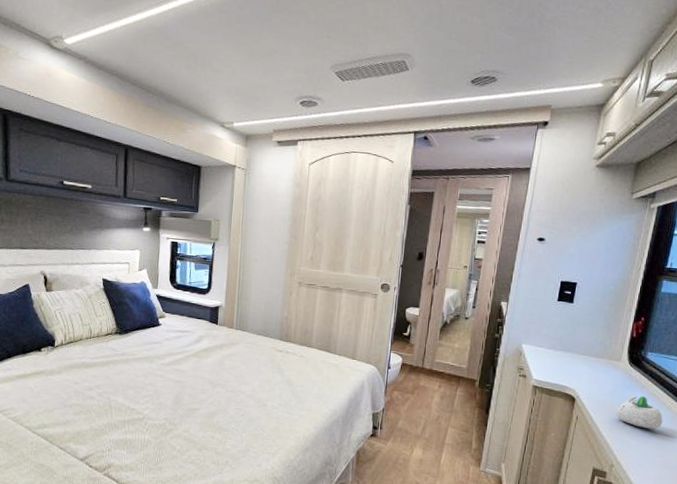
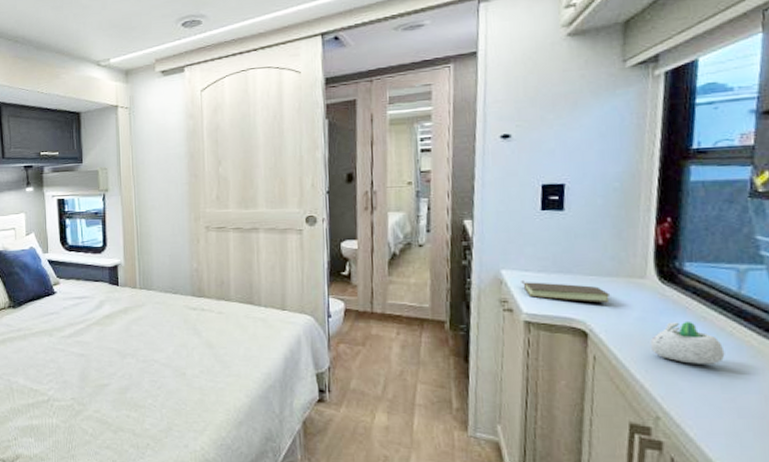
book: none [535,354,596,377] -> present [521,281,611,302]

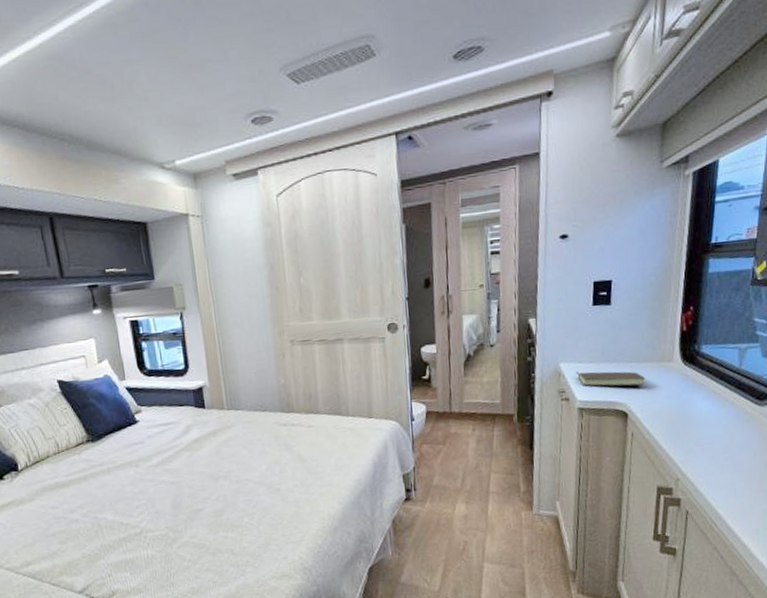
succulent planter: present [650,320,725,364] -> none [674,395,728,432]

